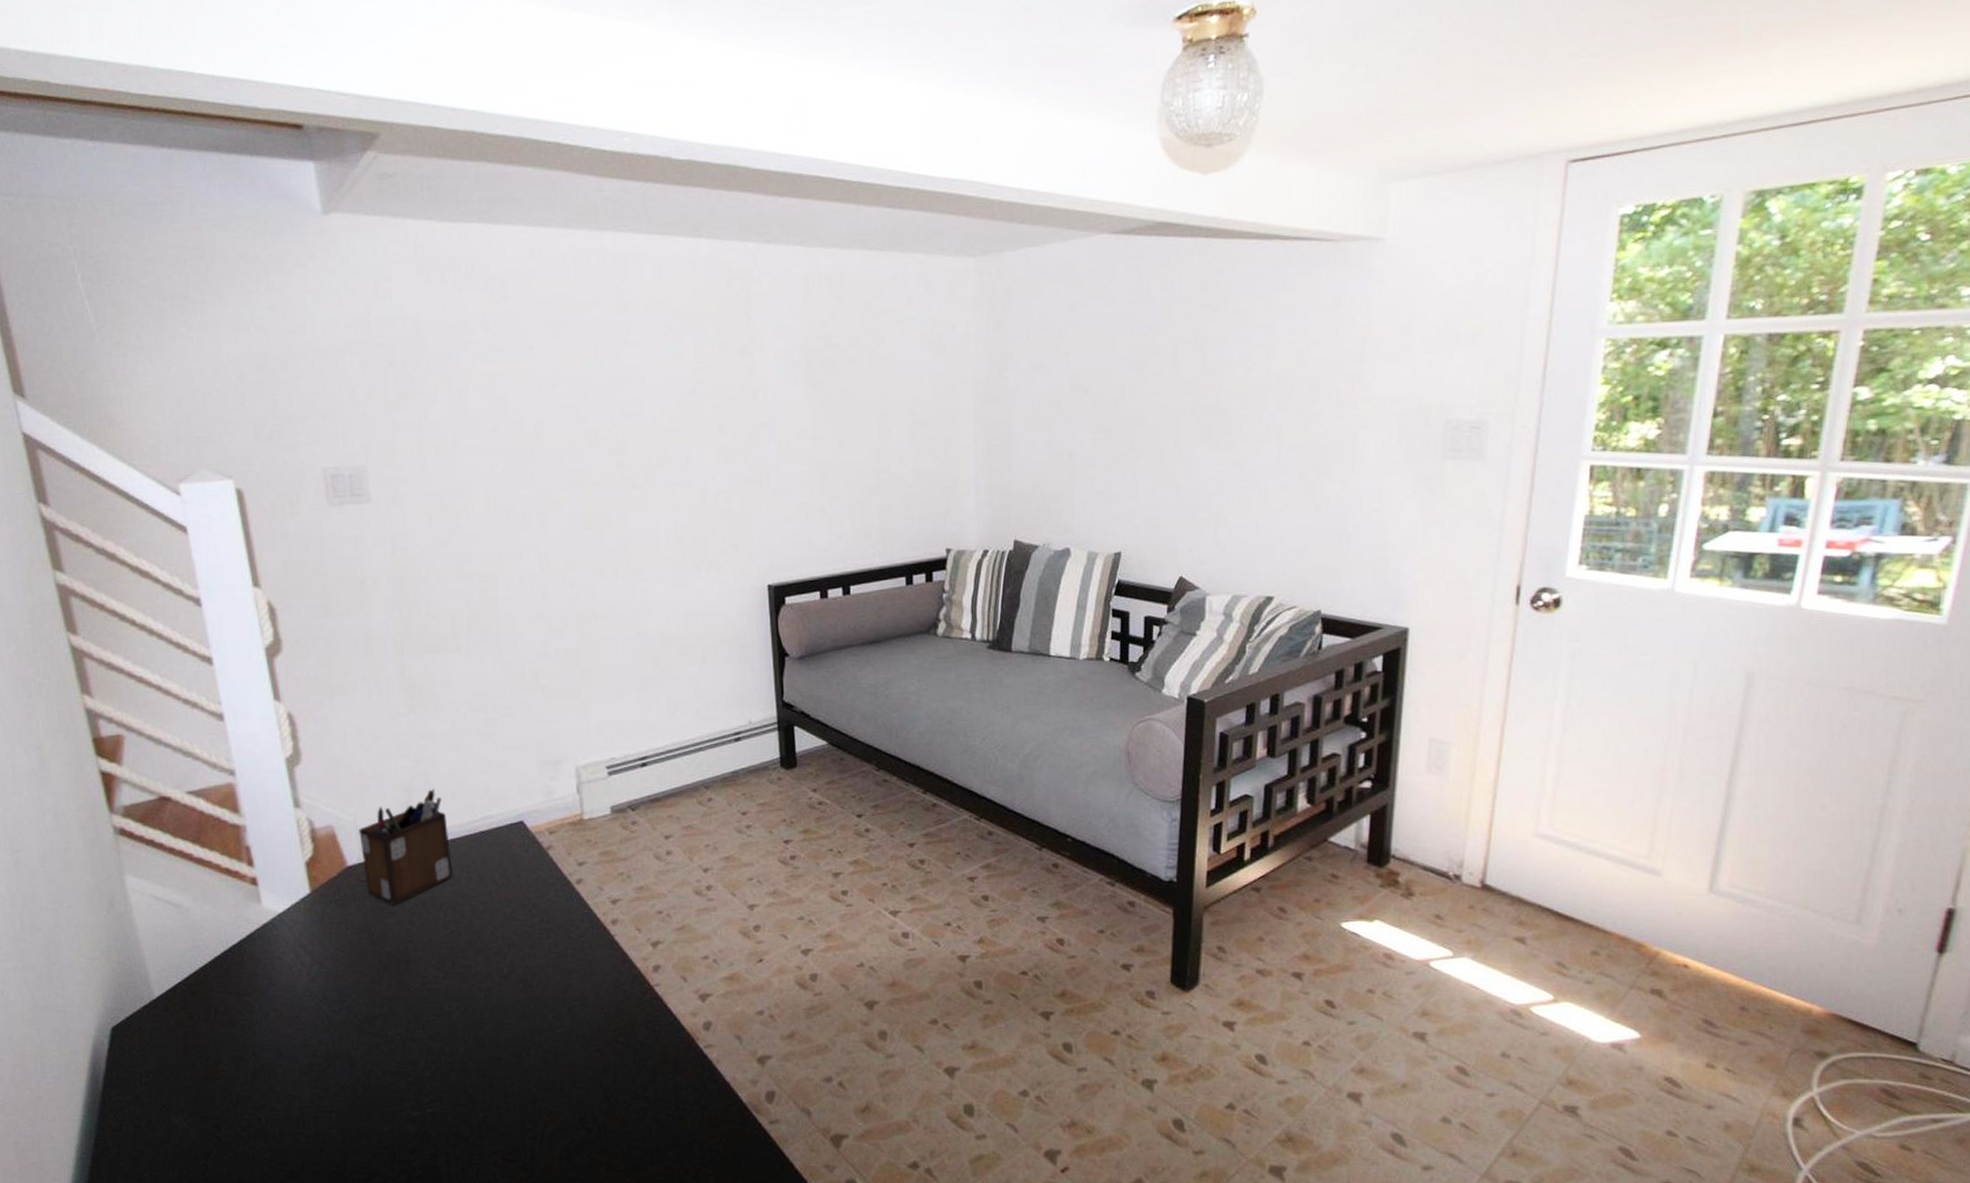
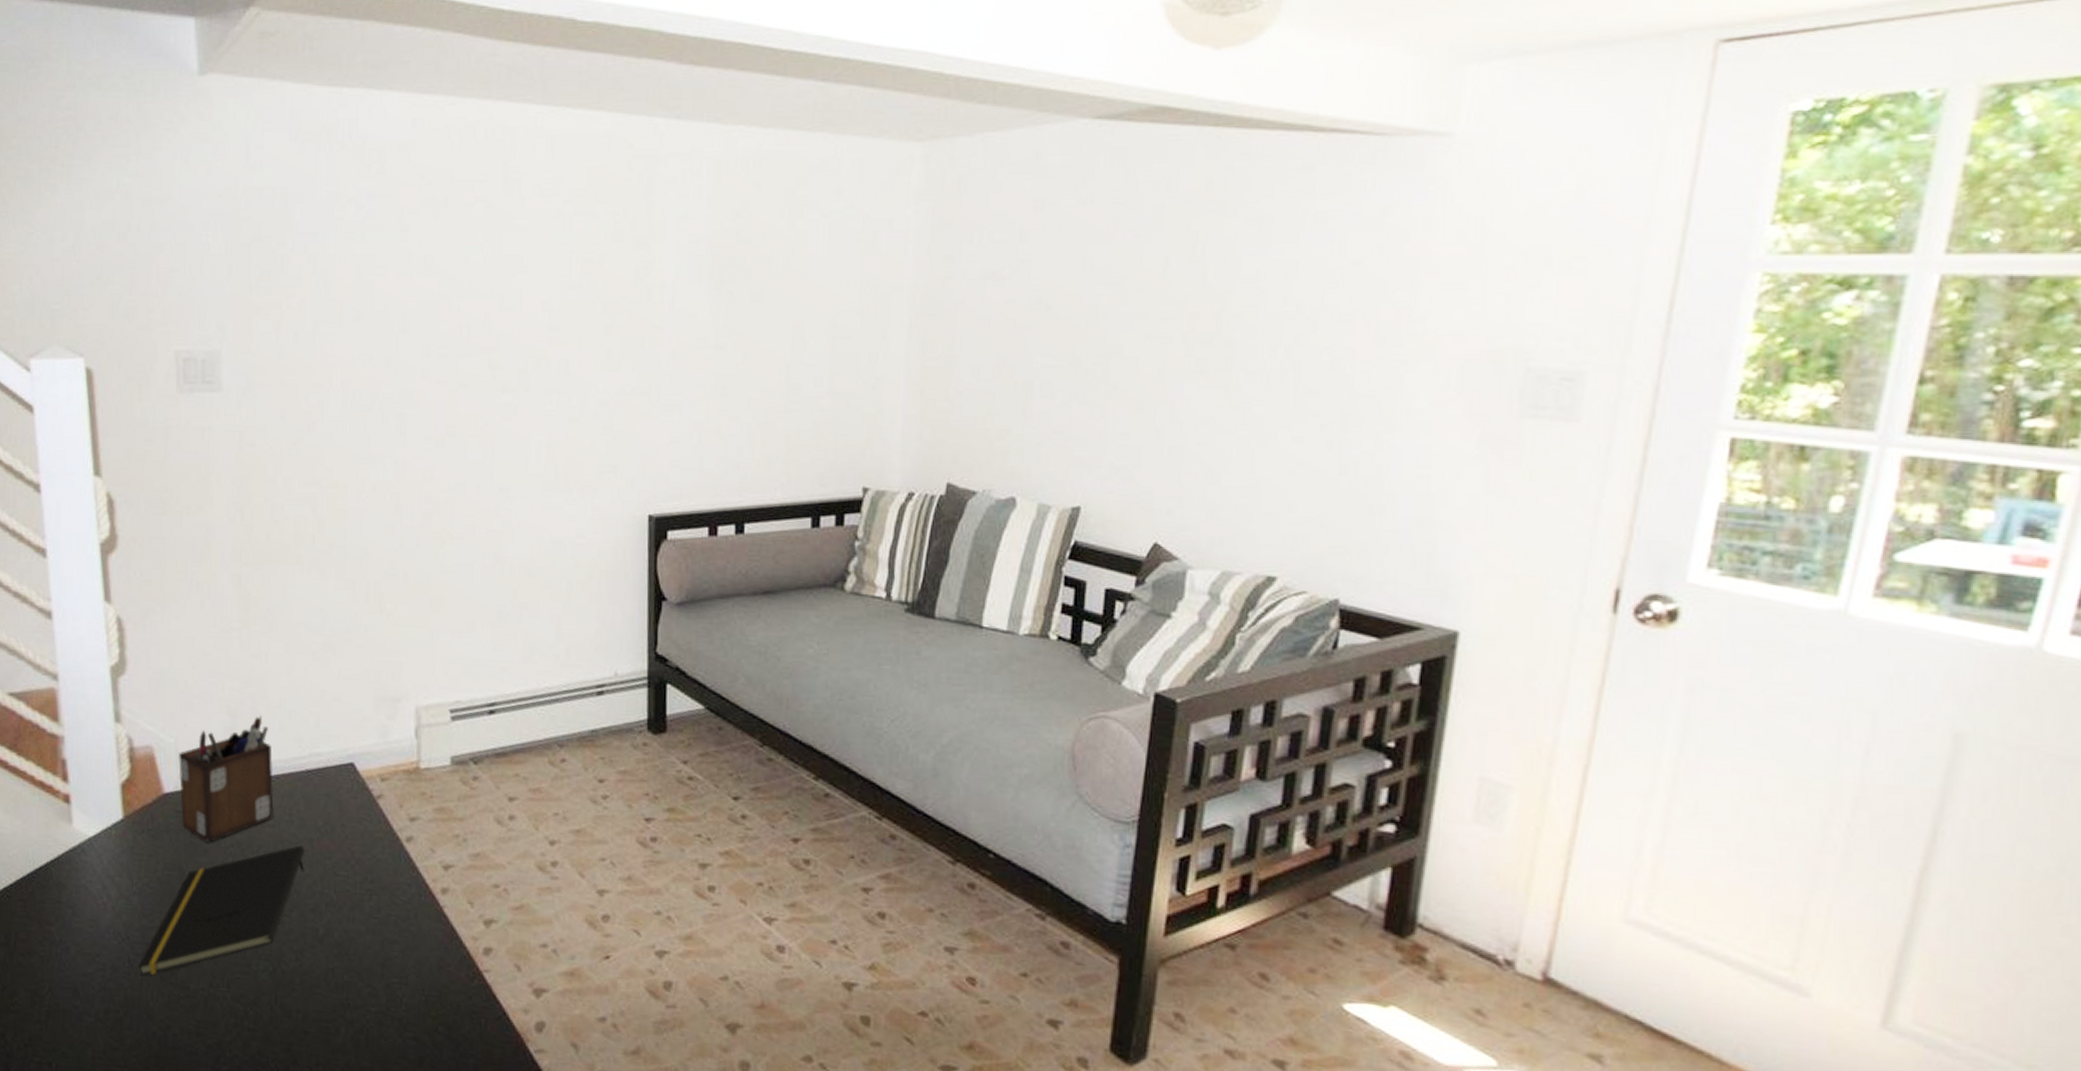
notepad: none [336,898,486,1030] -> present [137,845,305,976]

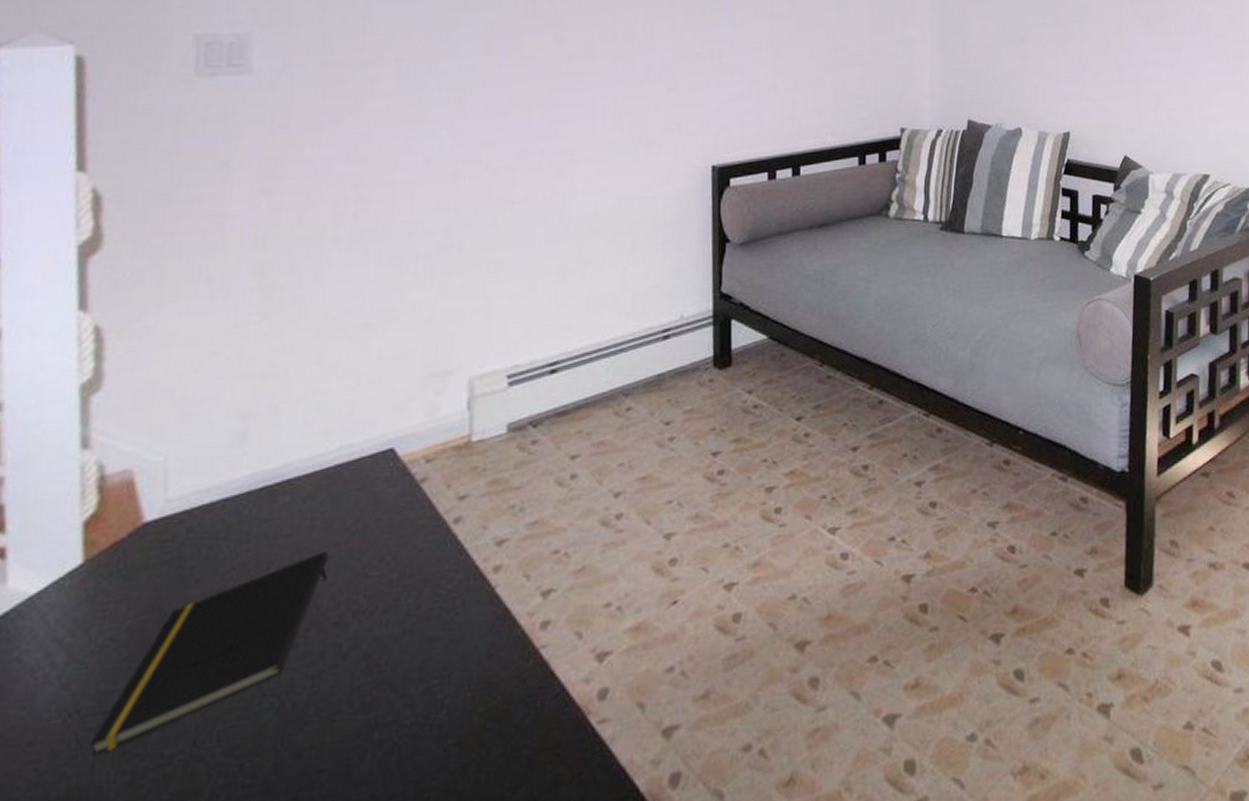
desk organizer: present [179,715,274,843] -> none [167,413,293,571]

